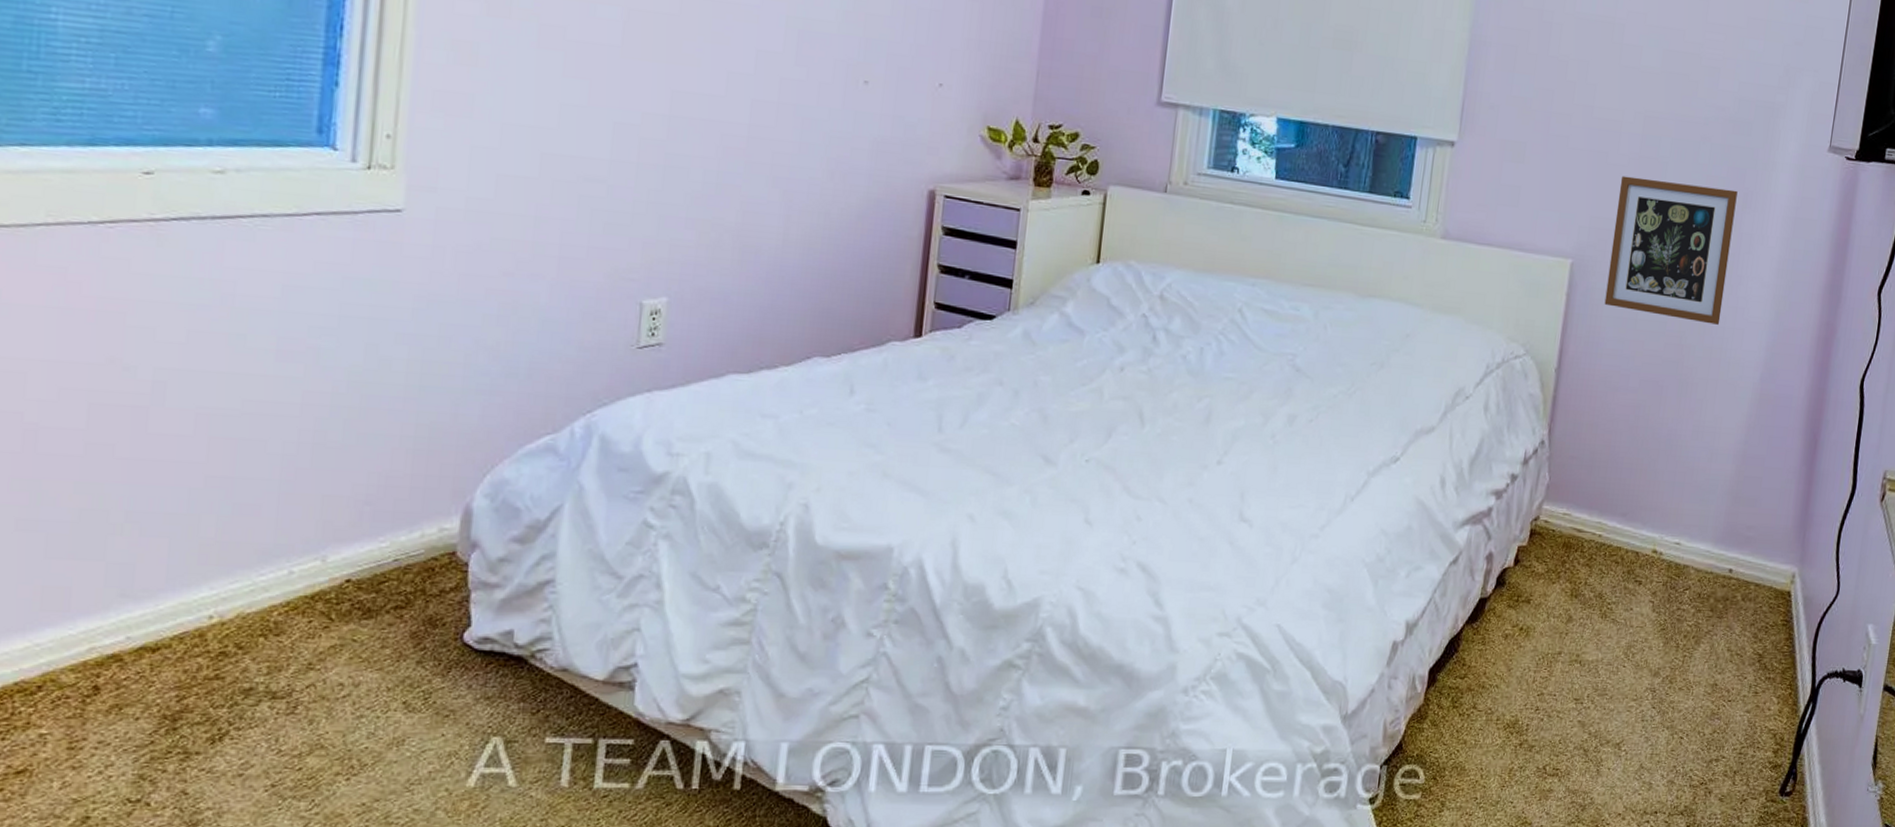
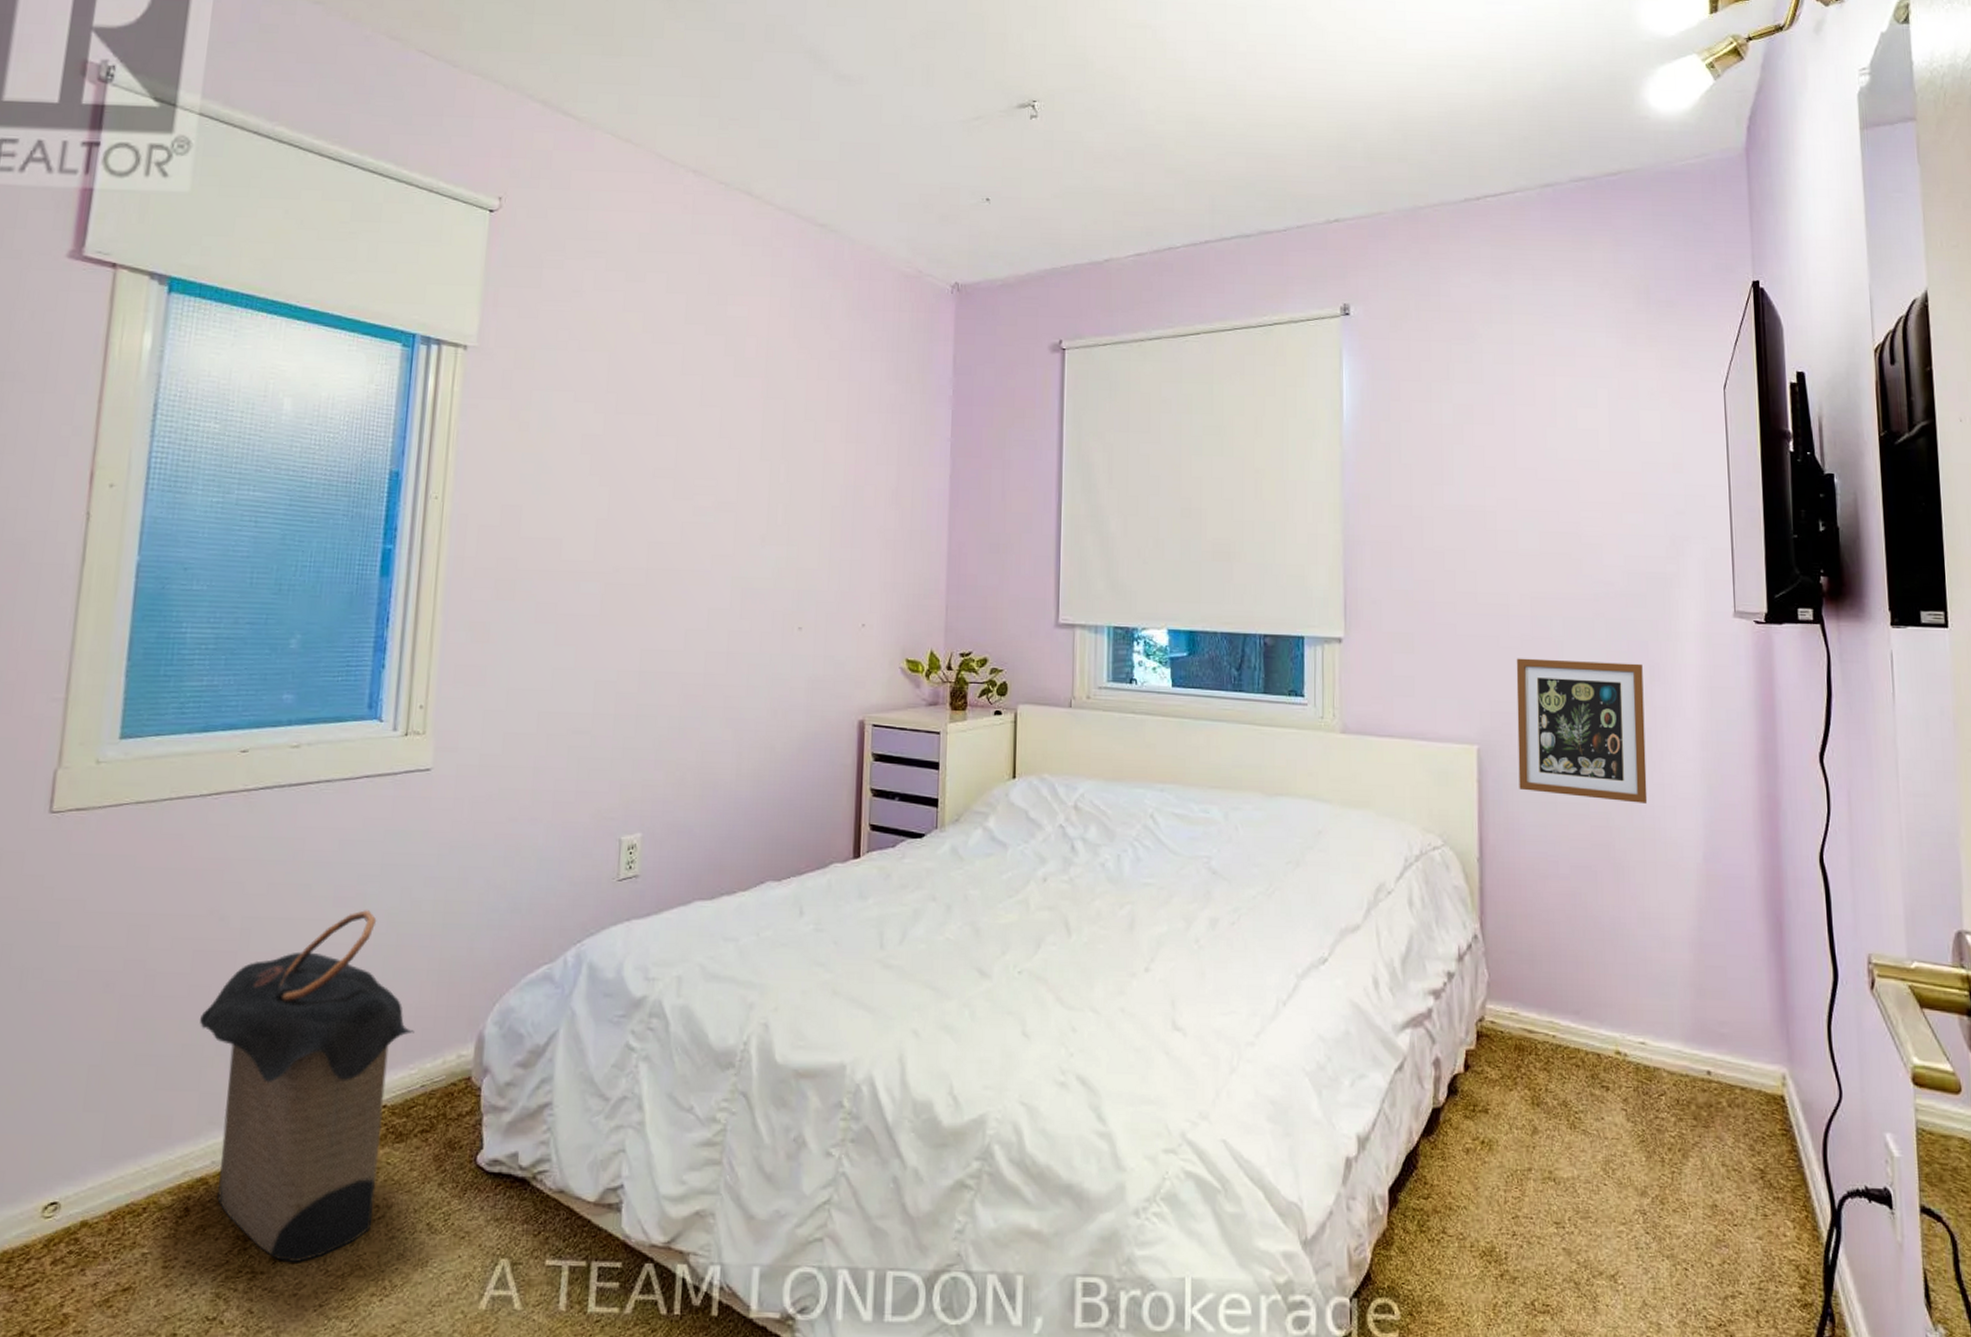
laundry hamper: none [102,366,385,743] -> present [200,910,414,1263]

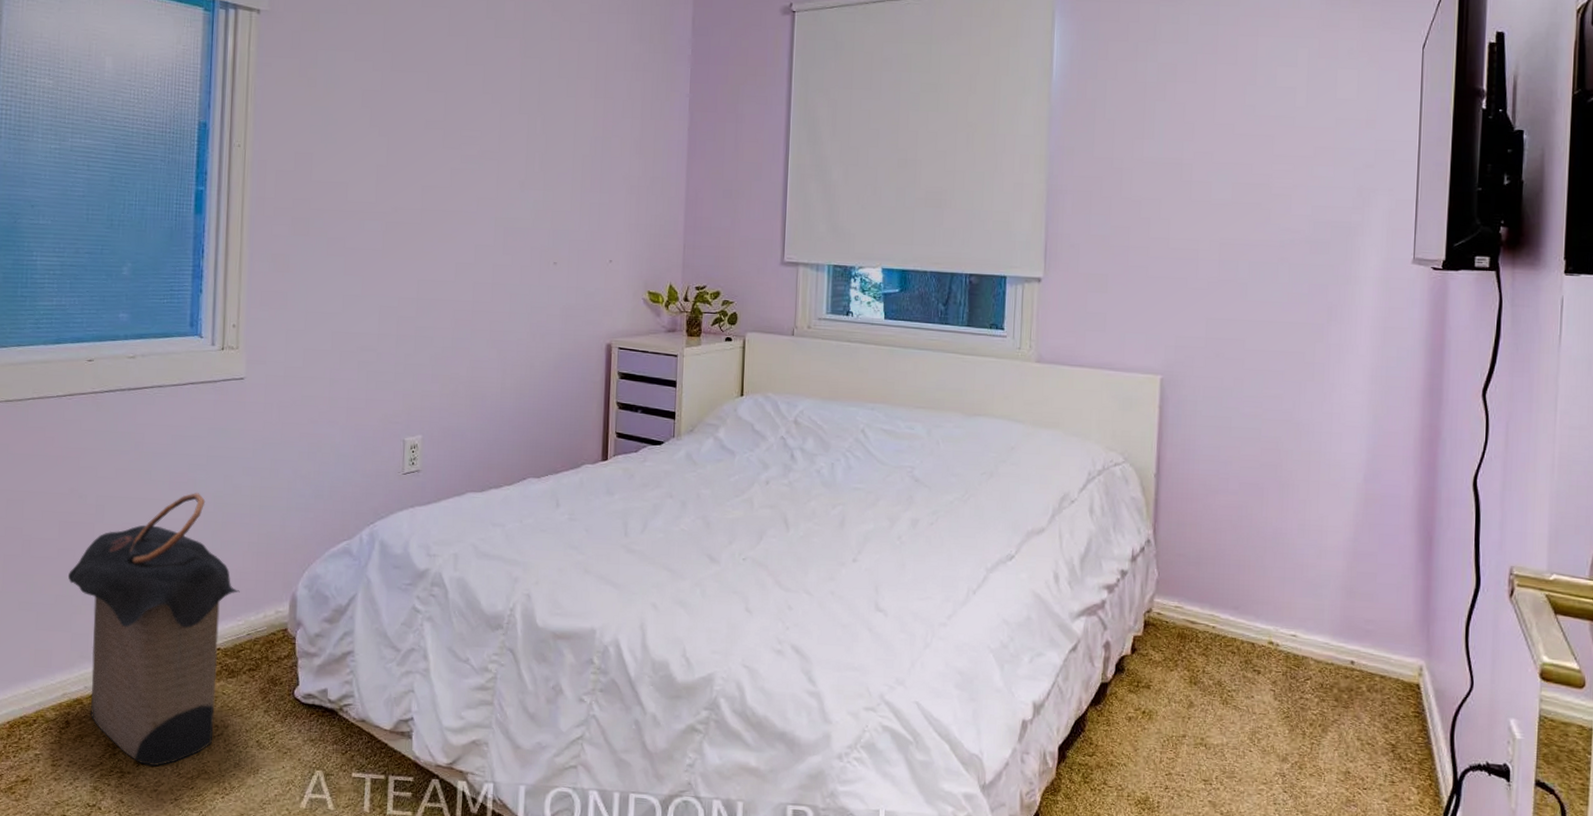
picture frame: present [1516,658,1648,803] -> none [1197,298,1321,430]

